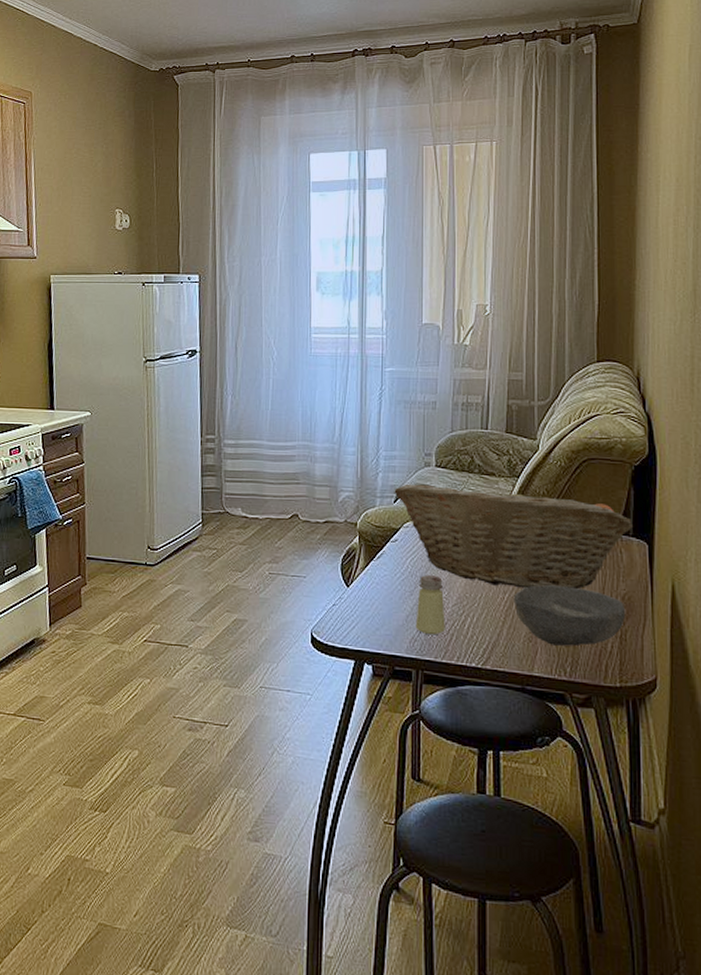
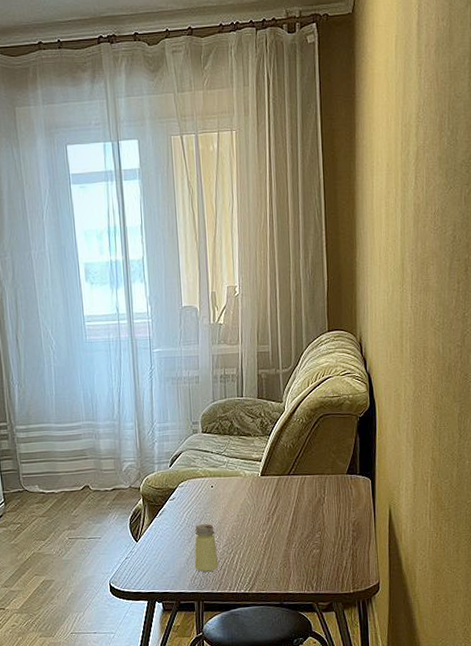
fruit basket: present [394,483,633,589] -> none [169,441,359,527]
bowl: present [513,585,625,647] -> none [270,520,355,568]

